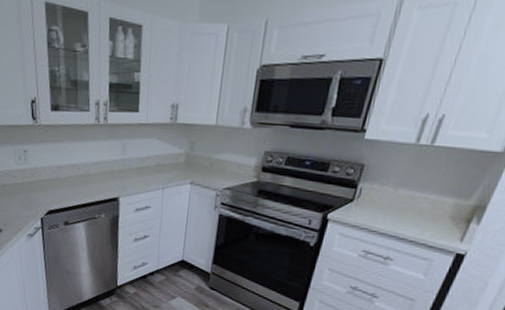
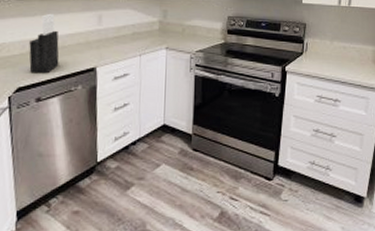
knife block: none [57,140,85,199] -> present [29,13,60,74]

